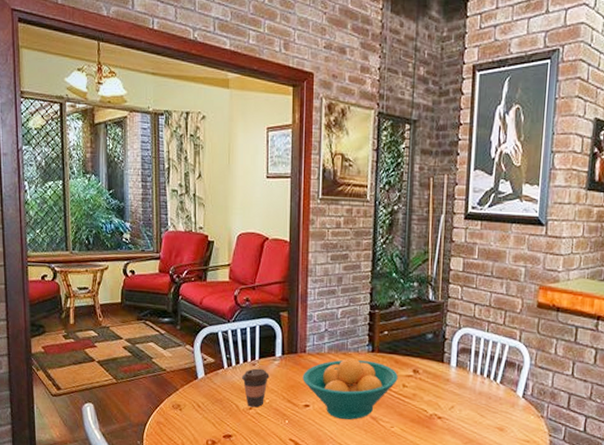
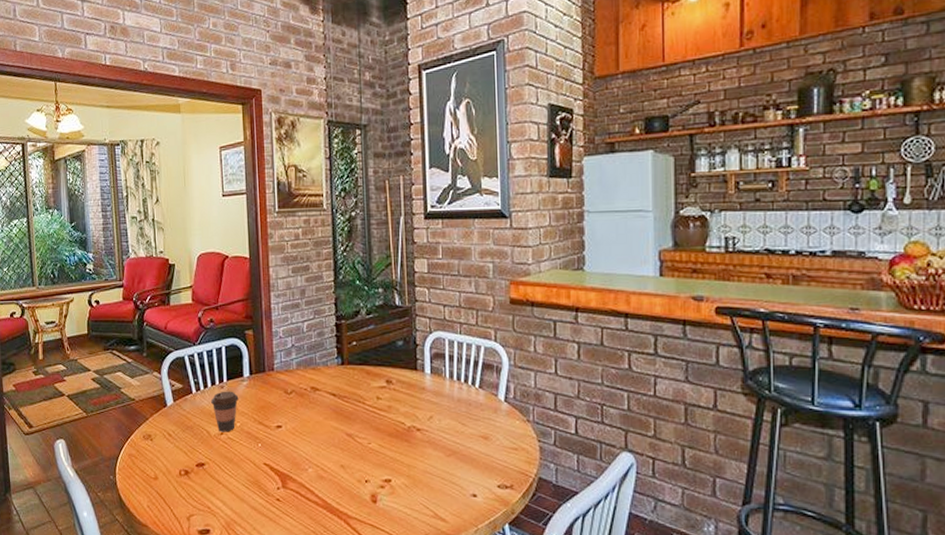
fruit bowl: present [302,357,398,420] -> none [272,372,371,438]

